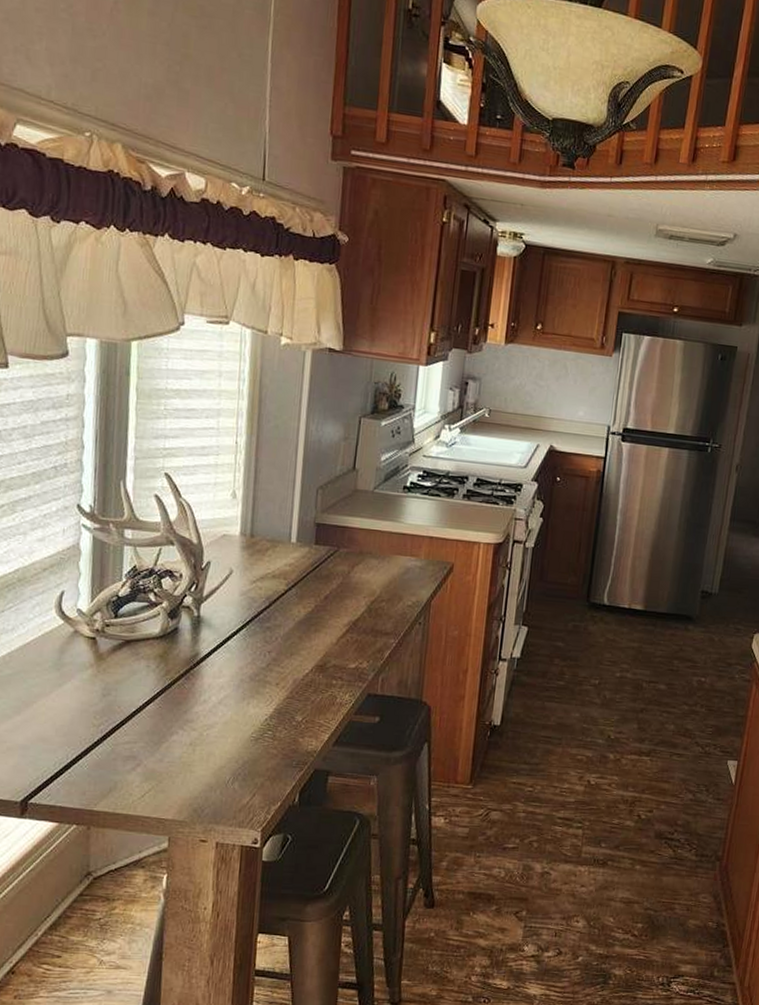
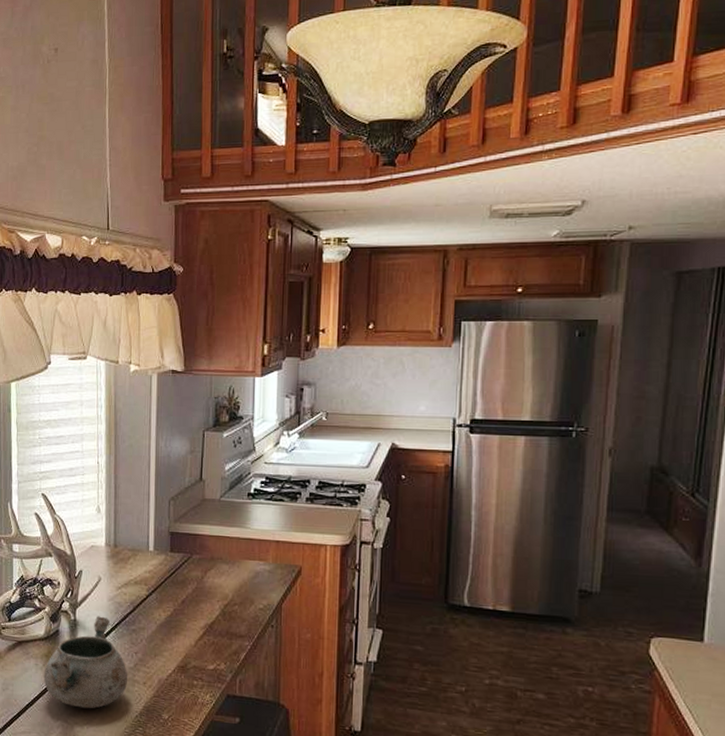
decorative bowl: none [156,612,258,714] -> present [43,616,127,709]

